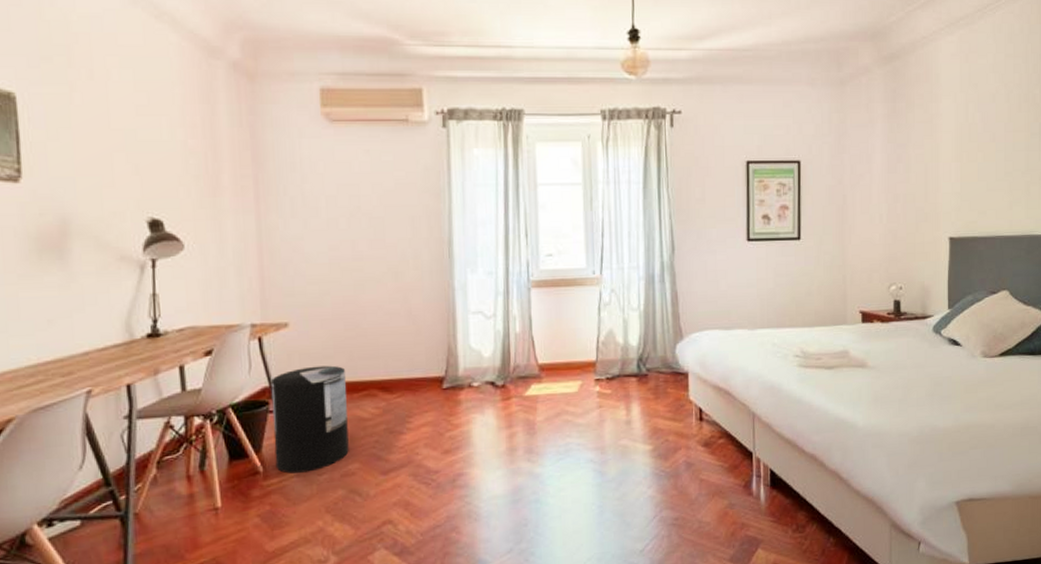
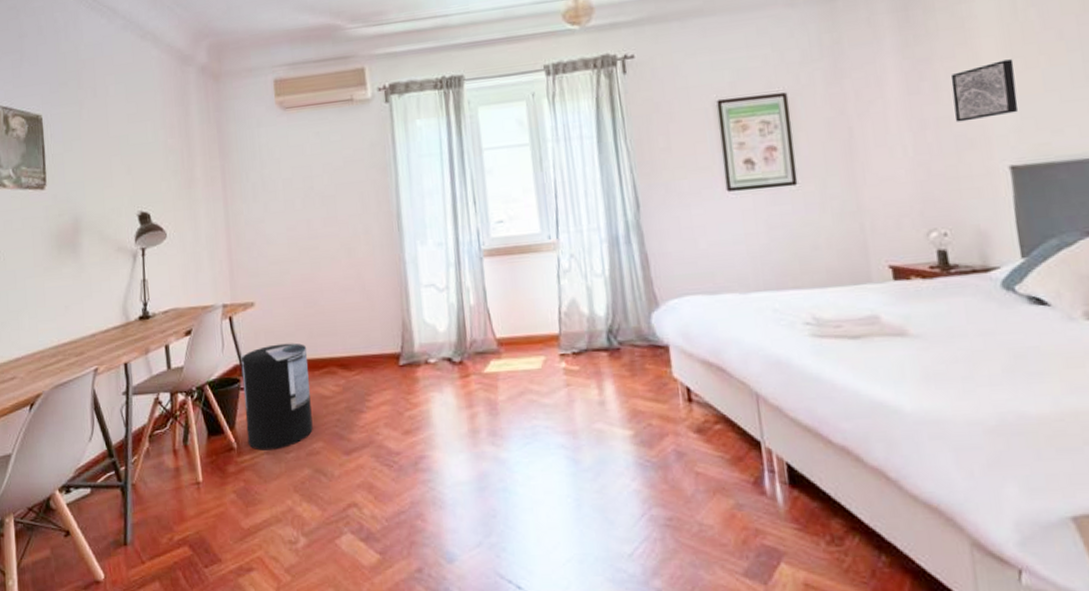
wall art: none [917,153,961,199] -> present [951,59,1019,122]

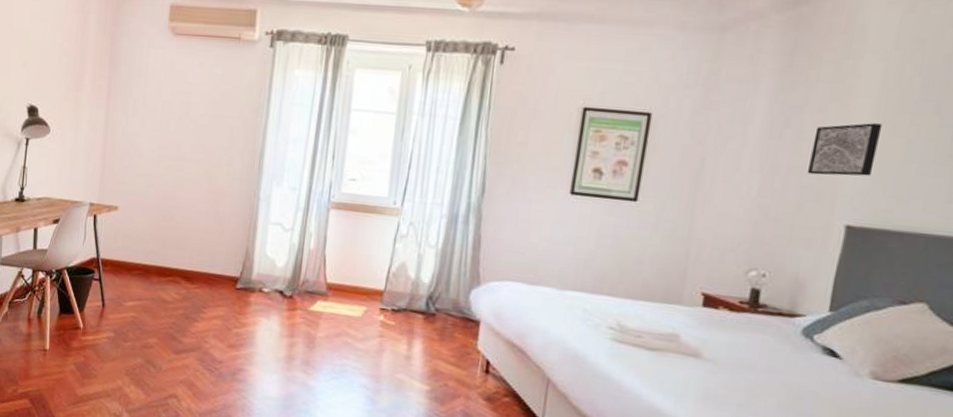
trash can: present [241,343,313,451] -> none [92,247,157,337]

